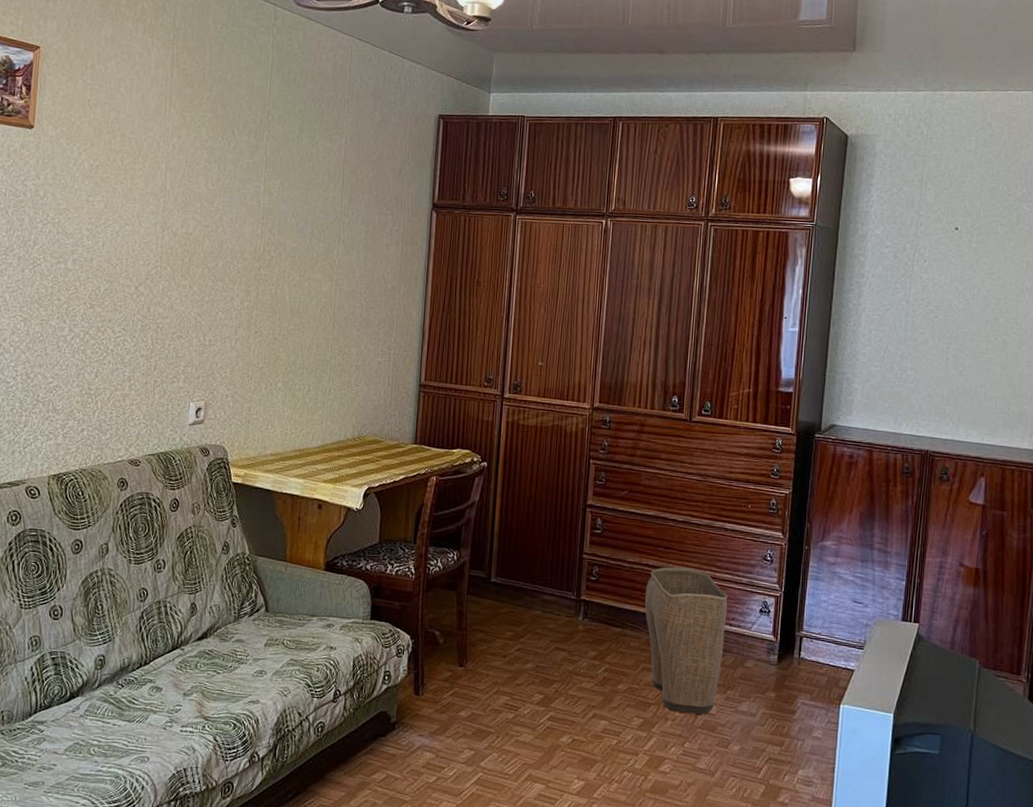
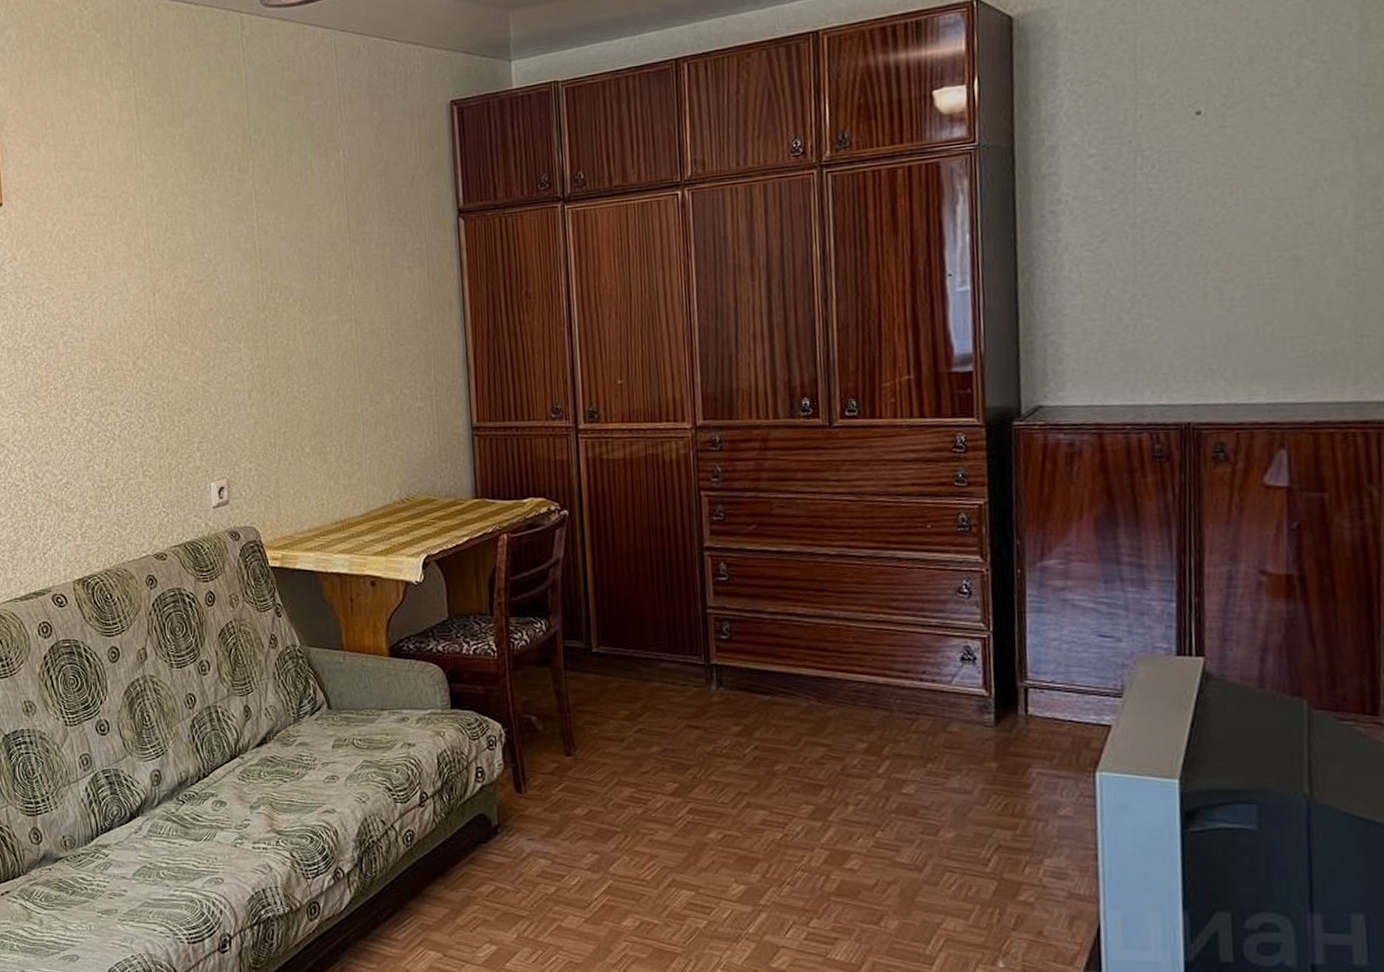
laundry basket: present [644,567,728,715] -> none [796,612,915,795]

